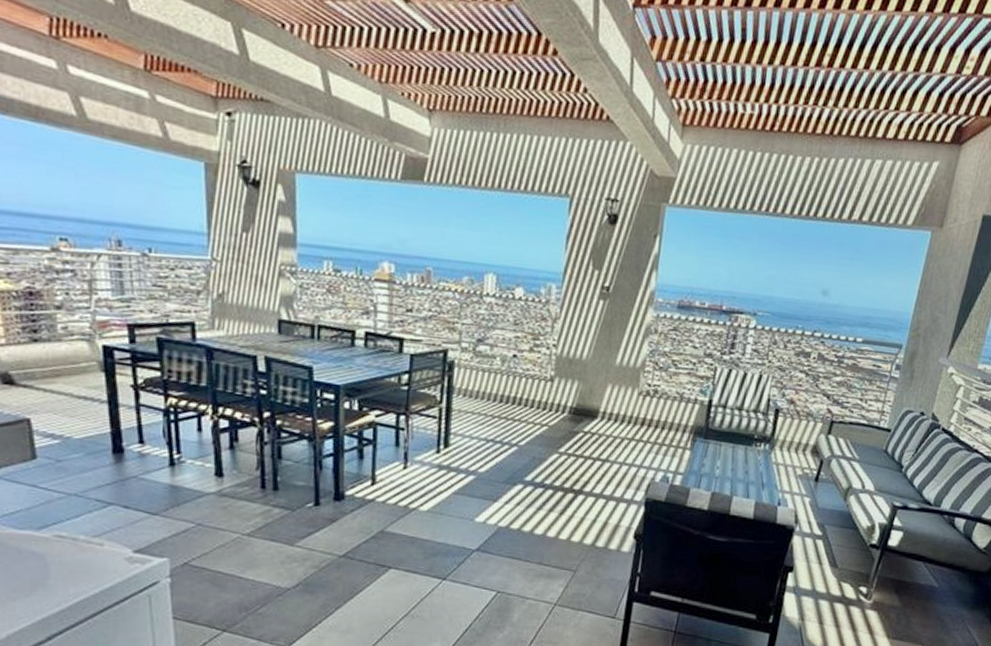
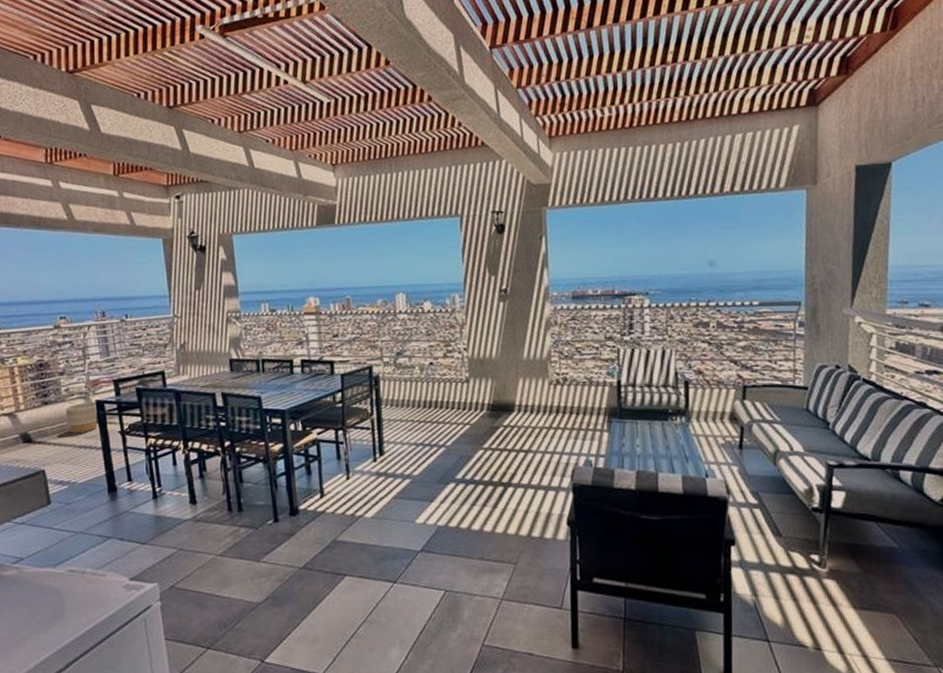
planter: none [61,345,105,382] -> present [66,401,99,434]

